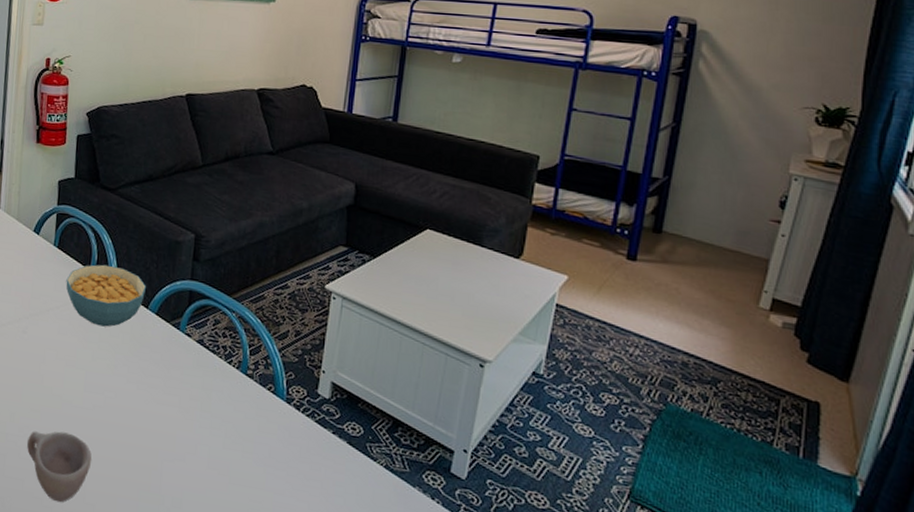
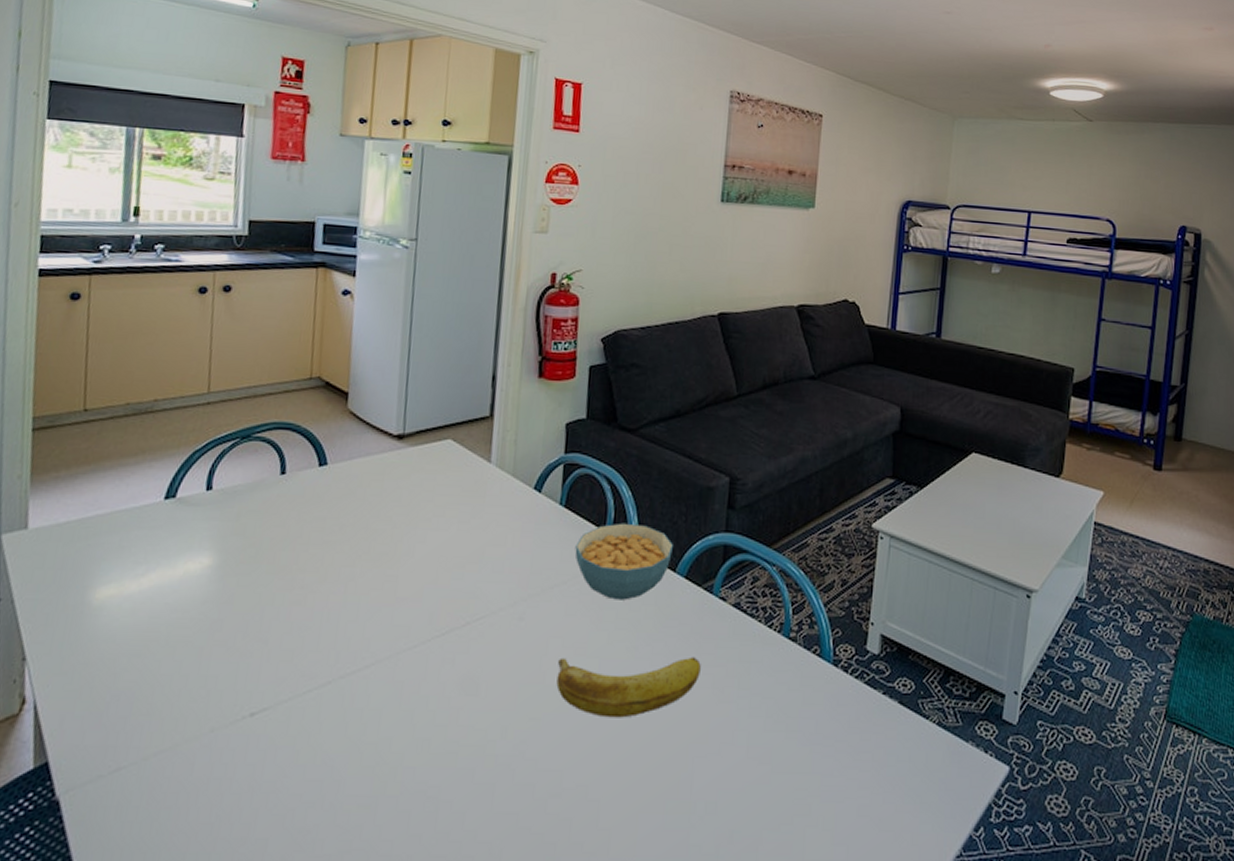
cup: present [27,431,92,503] -> none [523,741,608,835]
banana: none [52,366,169,420] -> present [556,657,701,718]

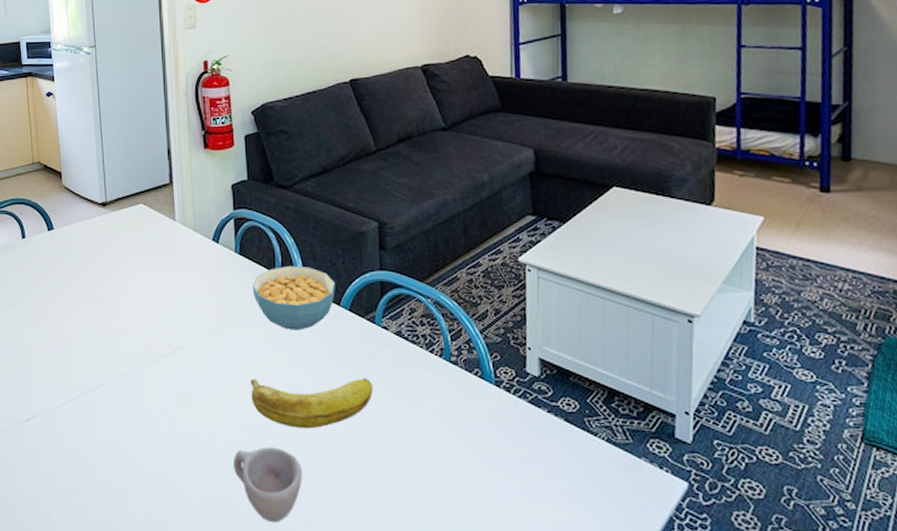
cup: none [523,741,608,835] -> present [234,447,303,523]

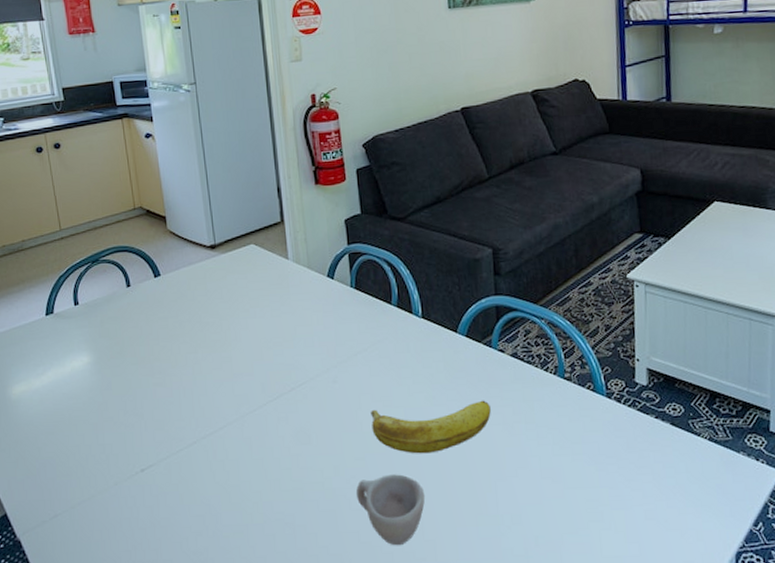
cereal bowl: present [252,265,335,330] -> none [369,296,452,360]

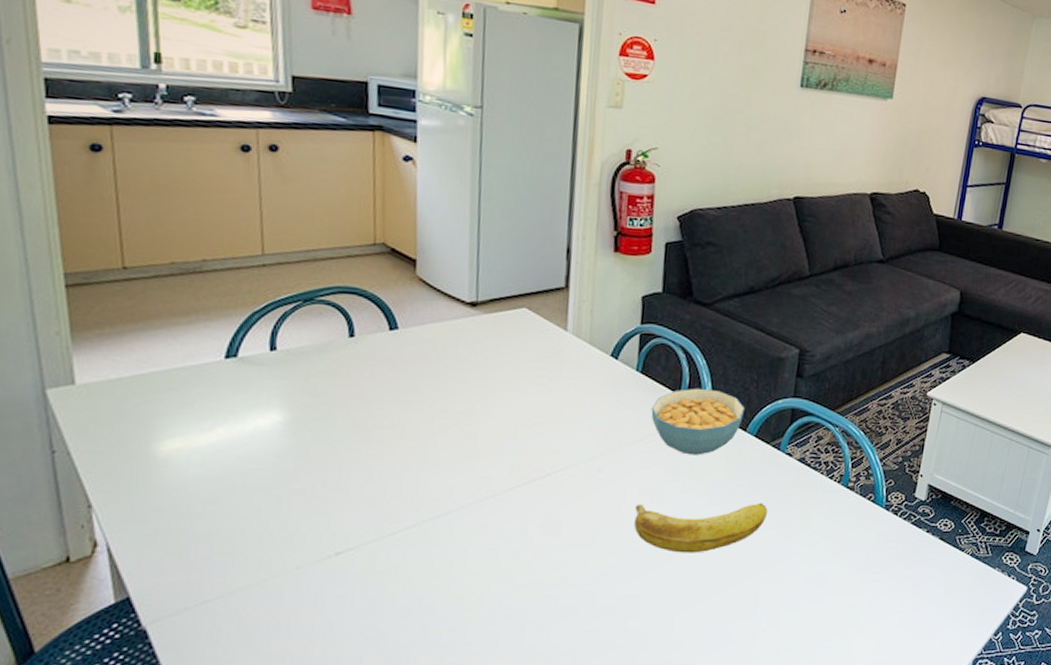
cup: present [356,474,426,546] -> none [604,573,681,647]
cereal bowl: none [369,296,452,360] -> present [651,388,744,455]

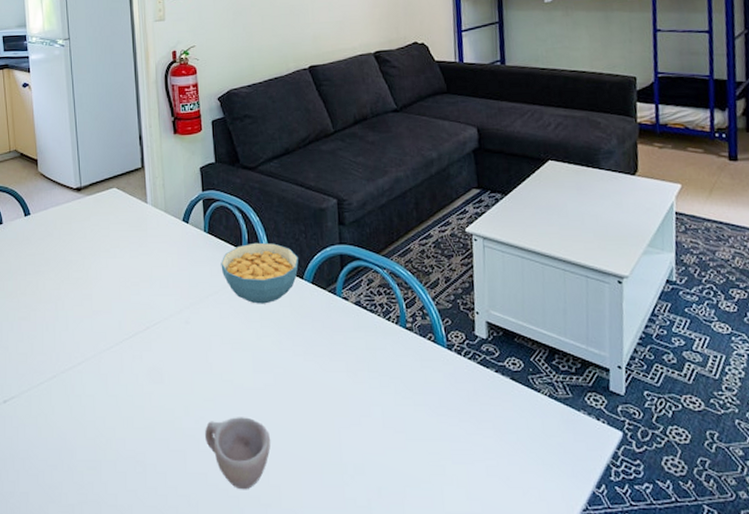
cup: none [604,573,681,647] -> present [205,417,271,490]
banana: present [634,503,767,553] -> none [220,347,335,398]

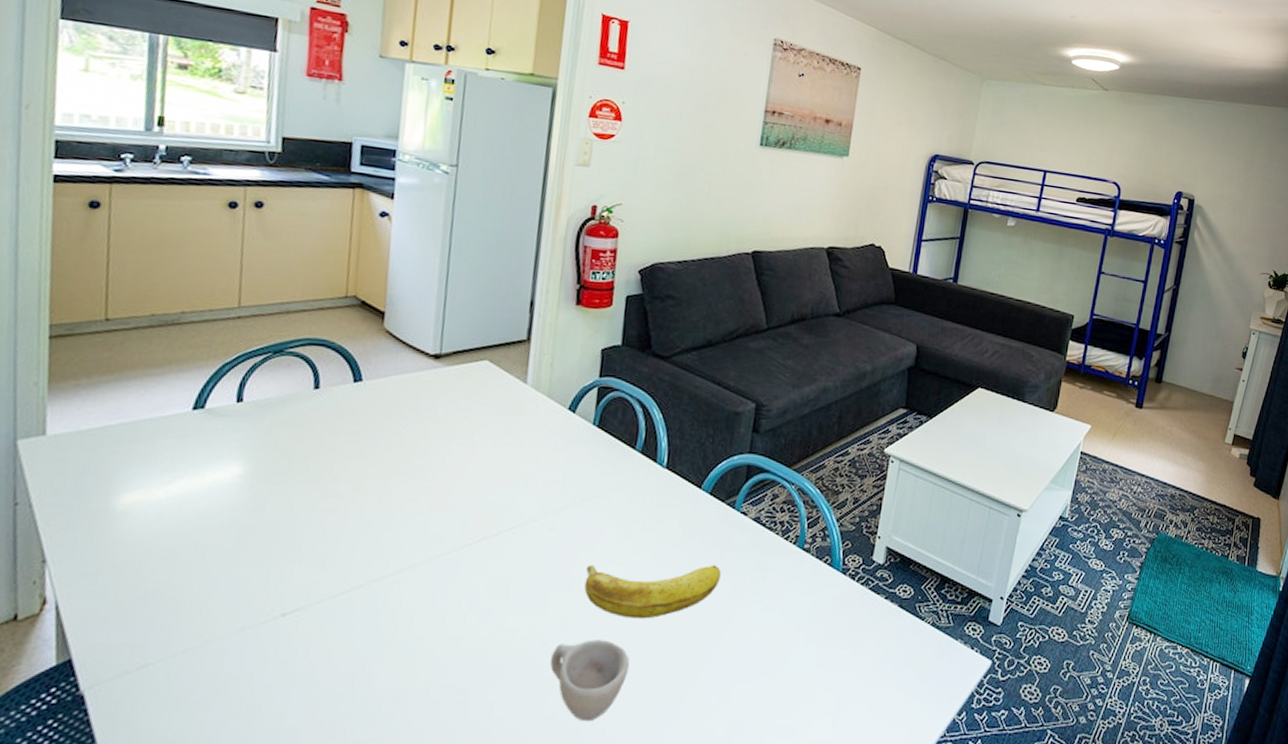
banana: none [220,347,335,398] -> present [584,564,721,619]
cereal bowl: present [221,242,299,304] -> none [606,442,700,513]

